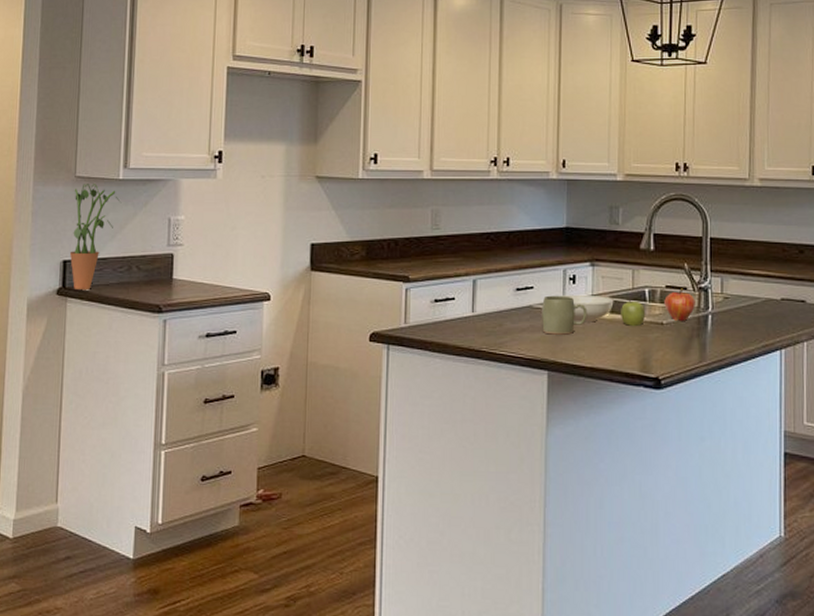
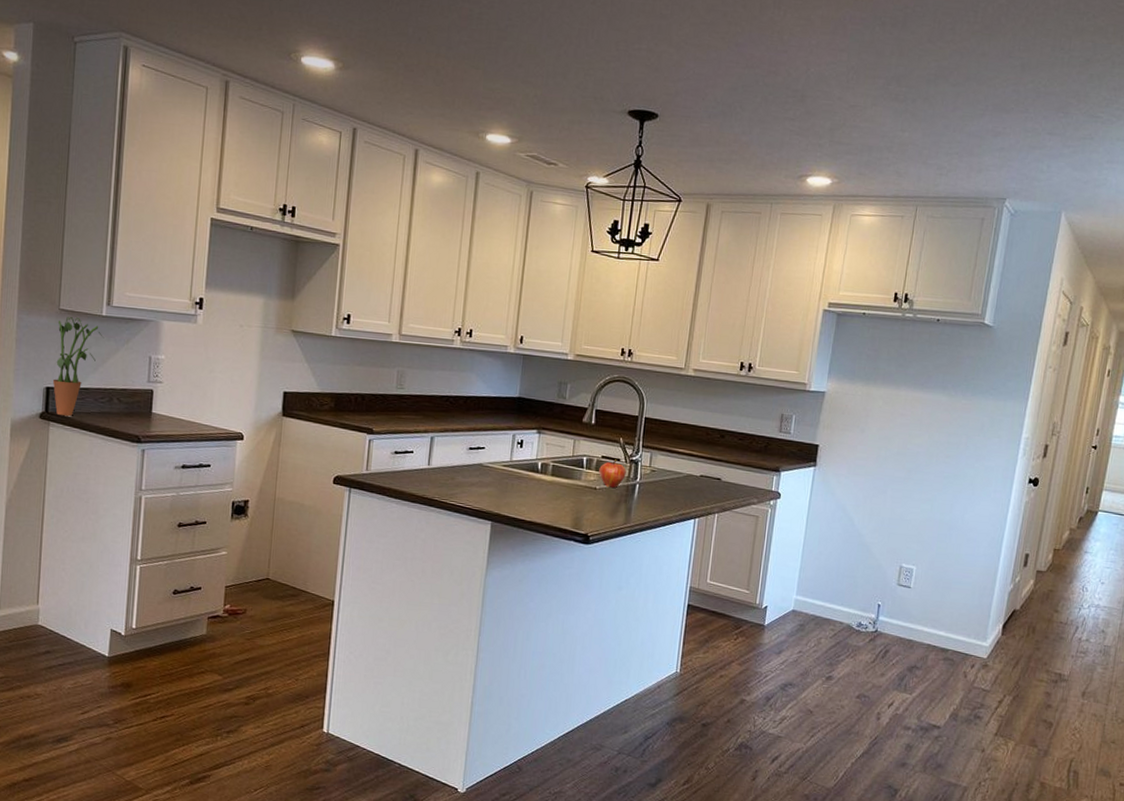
mug: present [542,295,587,335] -> none [489,456,531,492]
bowl: present [563,295,614,322] -> none [510,457,555,483]
fruit: present [621,299,646,327] -> none [560,465,582,490]

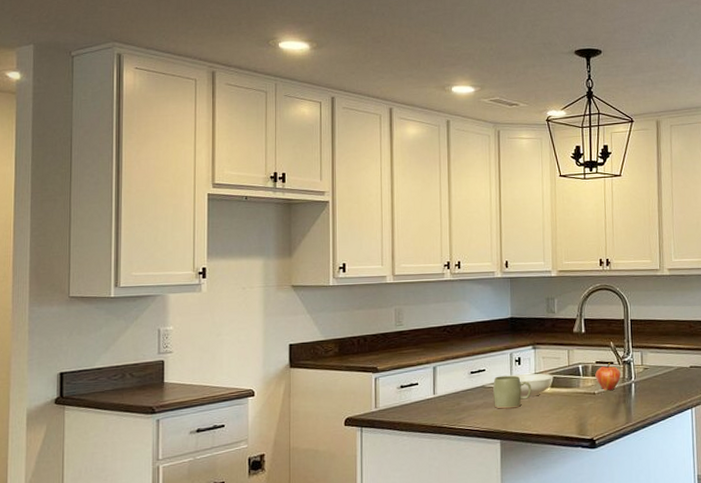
potted plant: present [52,317,103,417] -> none [66,302,113,399]
mug: none [489,456,531,492] -> present [493,375,532,409]
bowl: none [510,457,555,483] -> present [510,373,554,397]

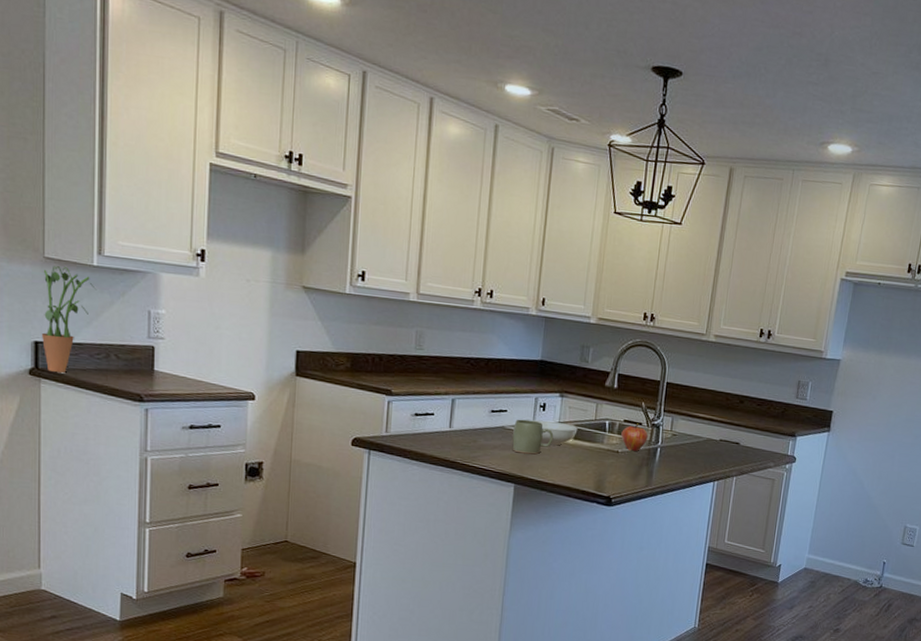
potted plant: none [66,302,113,399] -> present [41,266,96,373]

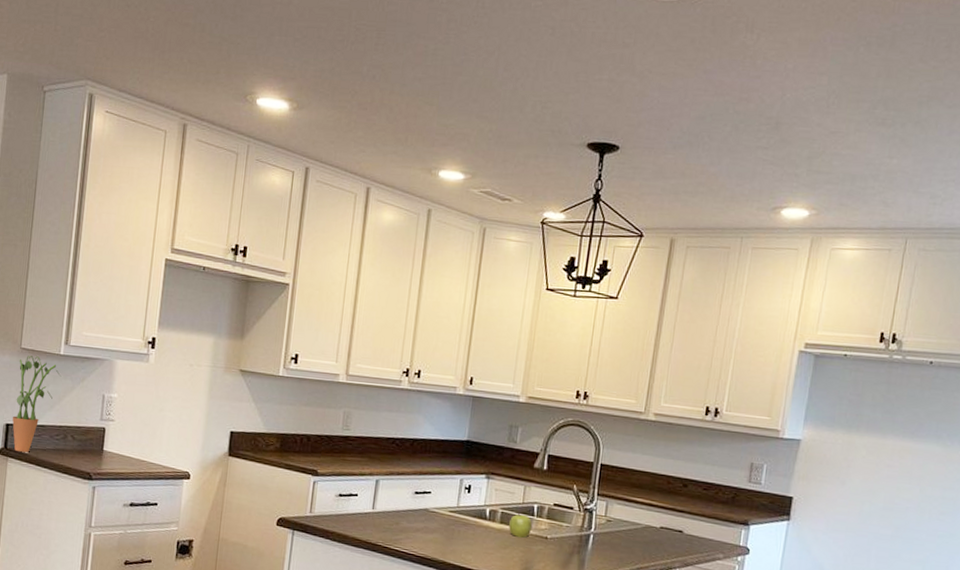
mug: present [512,419,554,455] -> none [435,501,479,539]
bowl: present [533,420,578,446] -> none [457,503,504,530]
fruit: none [582,428,605,453] -> present [509,512,533,539]
fruit: present [621,423,648,452] -> none [550,507,580,538]

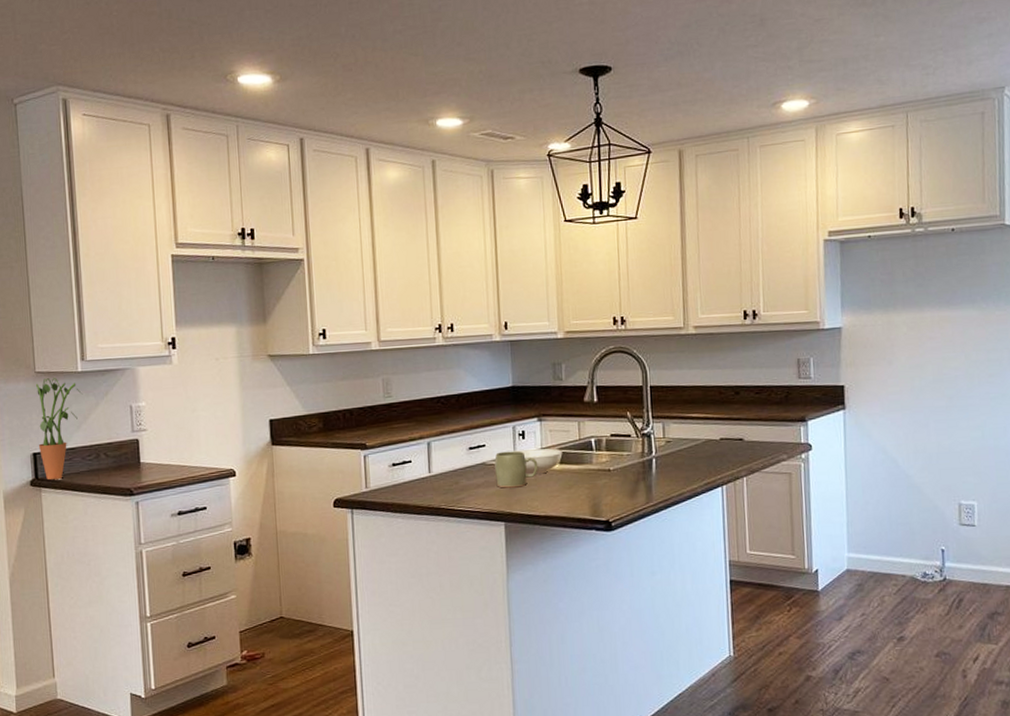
mug: none [435,501,479,539] -> present [494,451,539,488]
bowl: none [457,503,504,530] -> present [514,448,563,475]
fruit: present [509,512,533,539] -> none [569,449,594,476]

